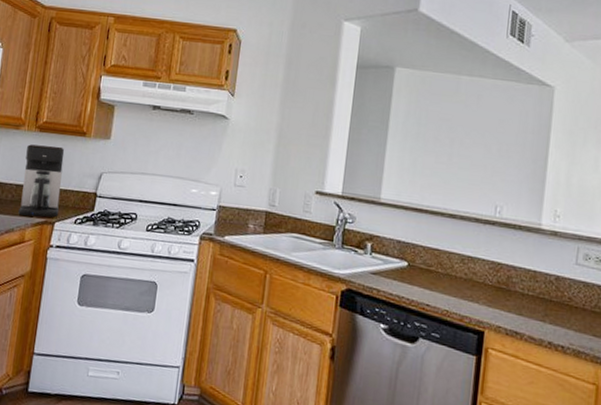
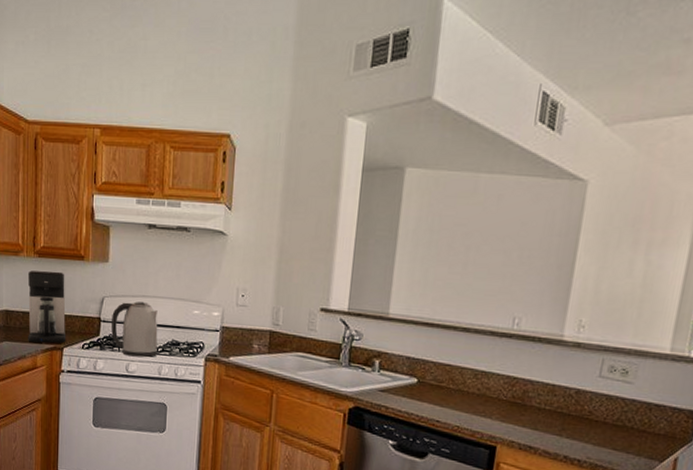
kettle: none [106,178,155,235] -> present [111,301,158,358]

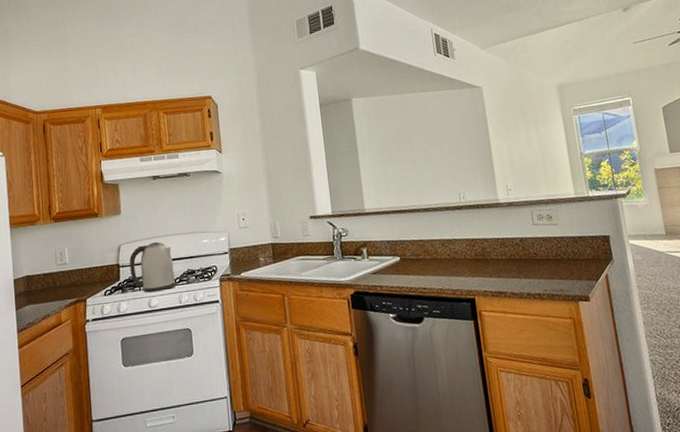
coffee maker: present [28,270,67,344] -> none [46,231,89,301]

